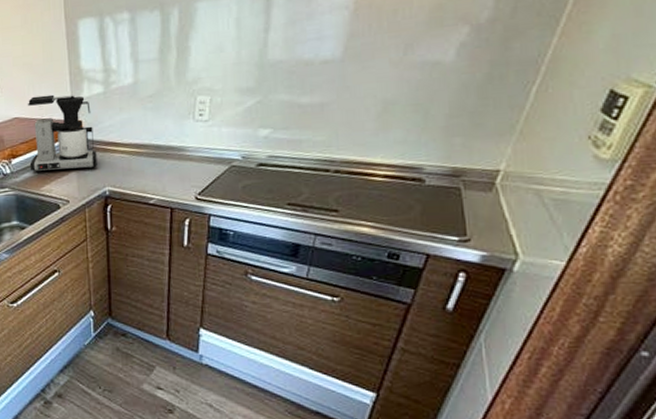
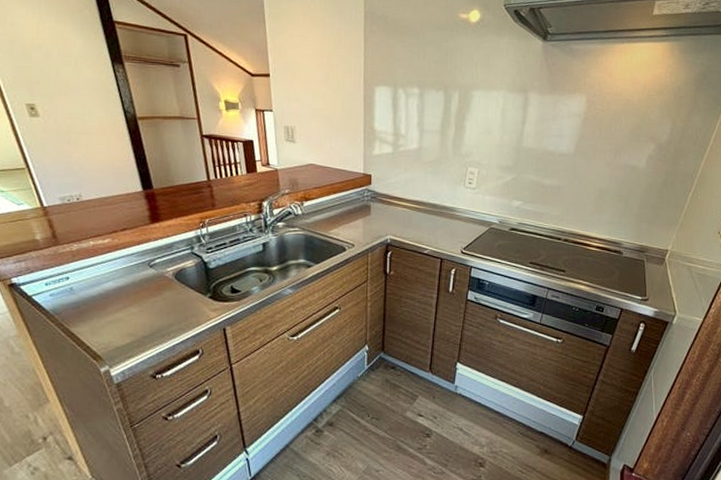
coffee maker: present [28,94,97,172] -> none [320,147,382,219]

